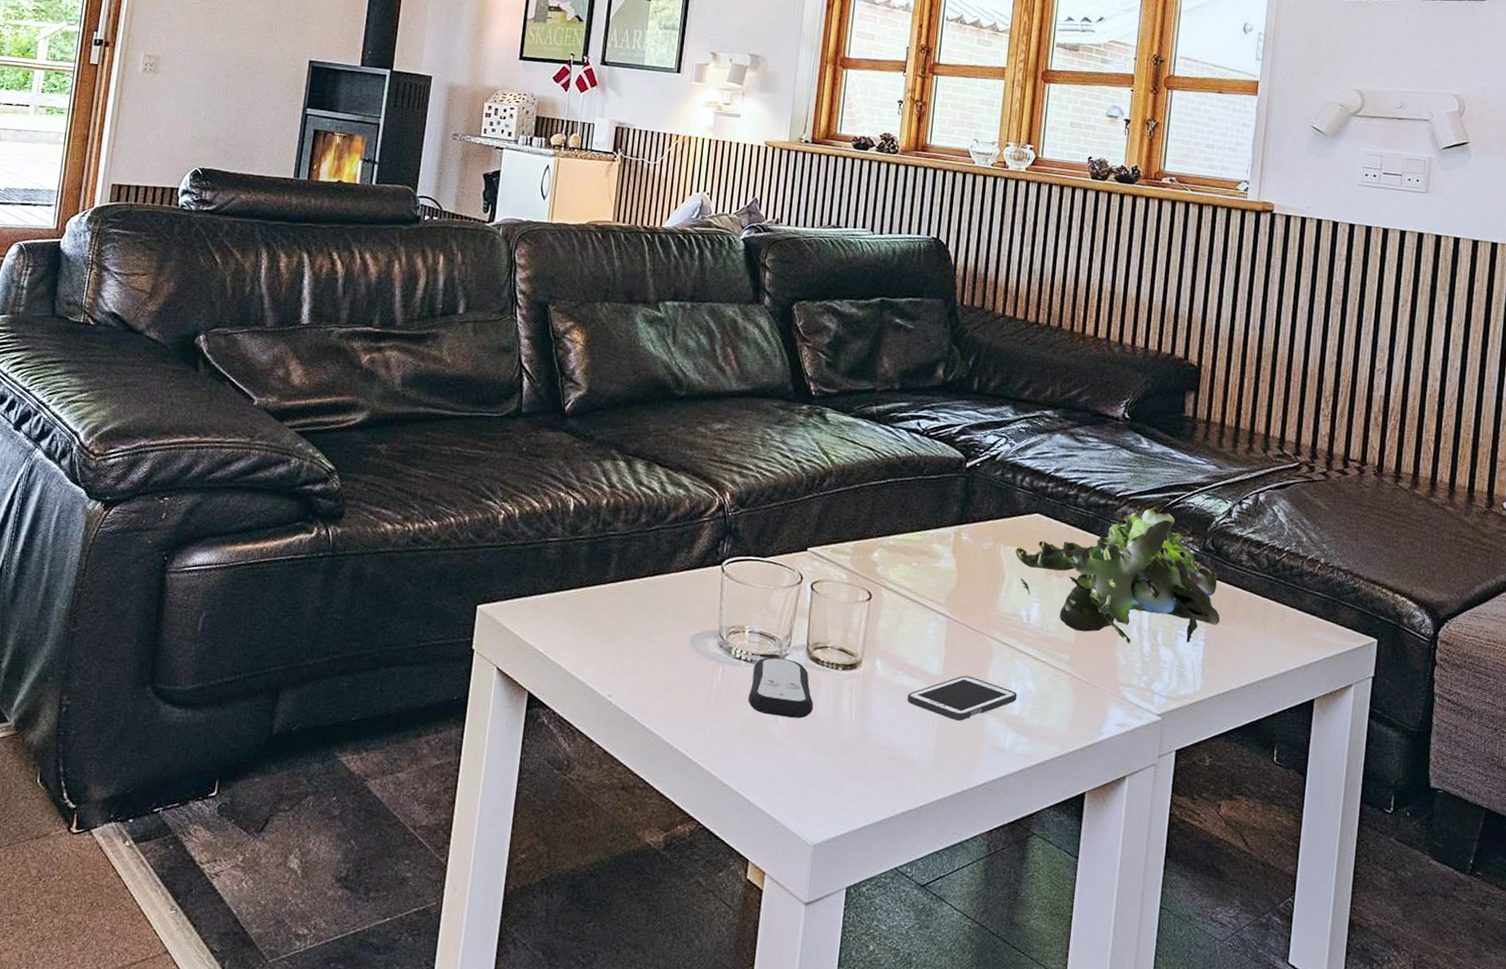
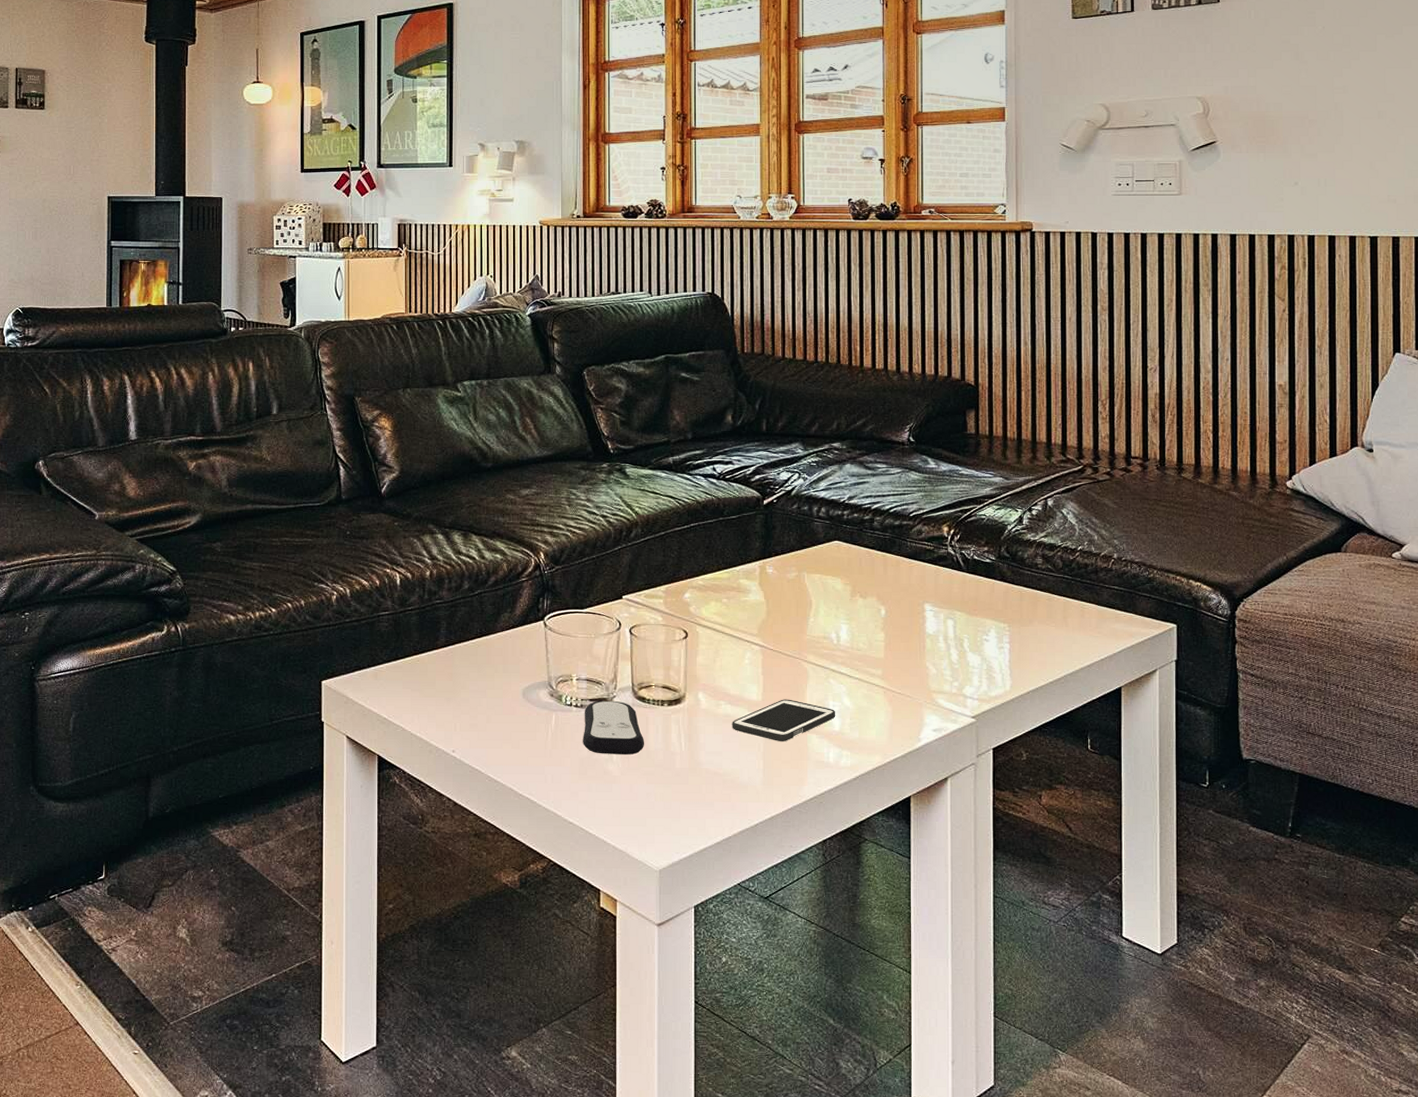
plant: present [1014,509,1220,644] -> none [818,526,1023,654]

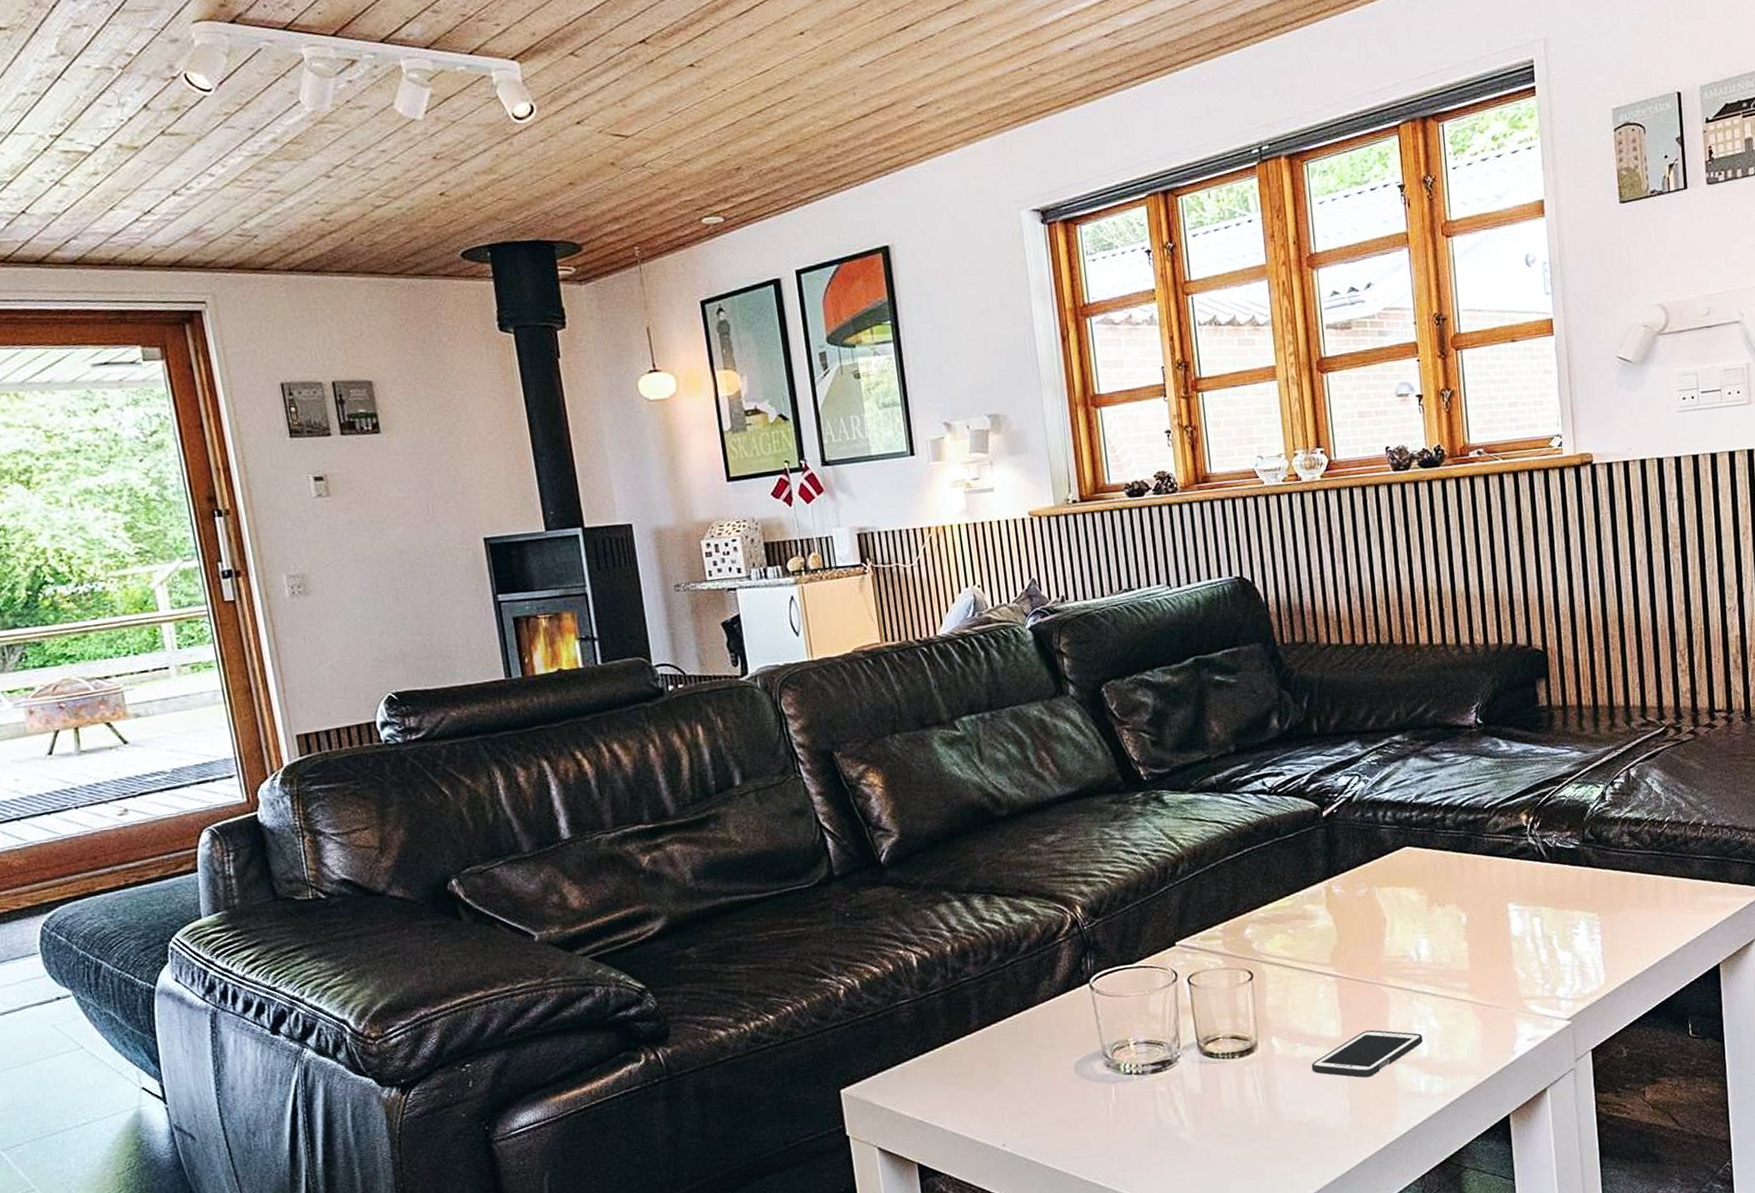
remote control: present [583,700,645,754] -> none [1146,1061,1218,1122]

